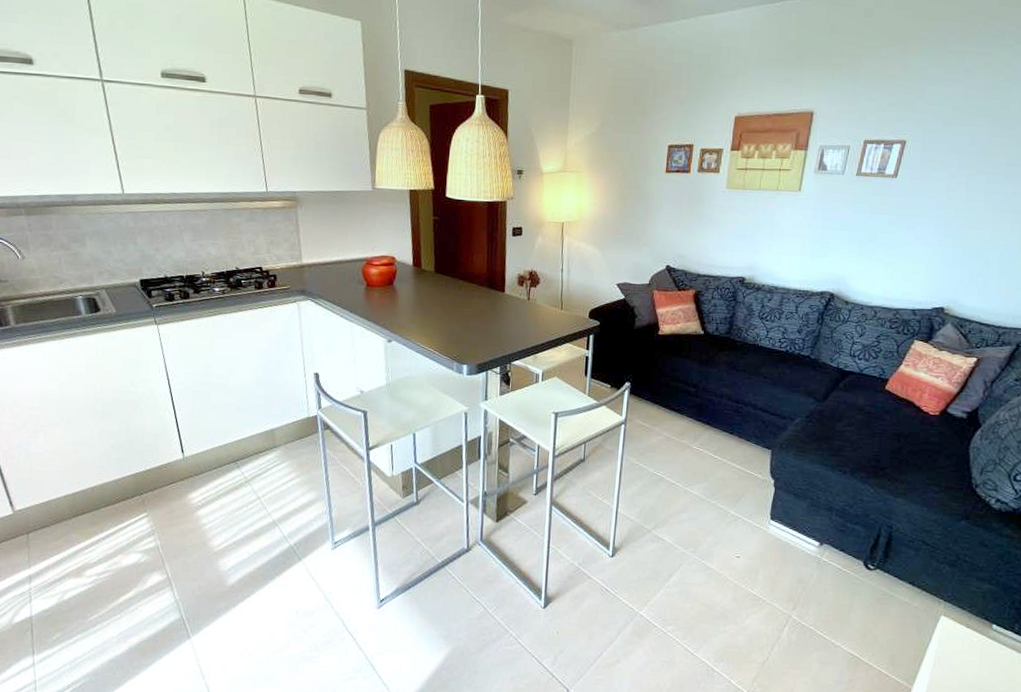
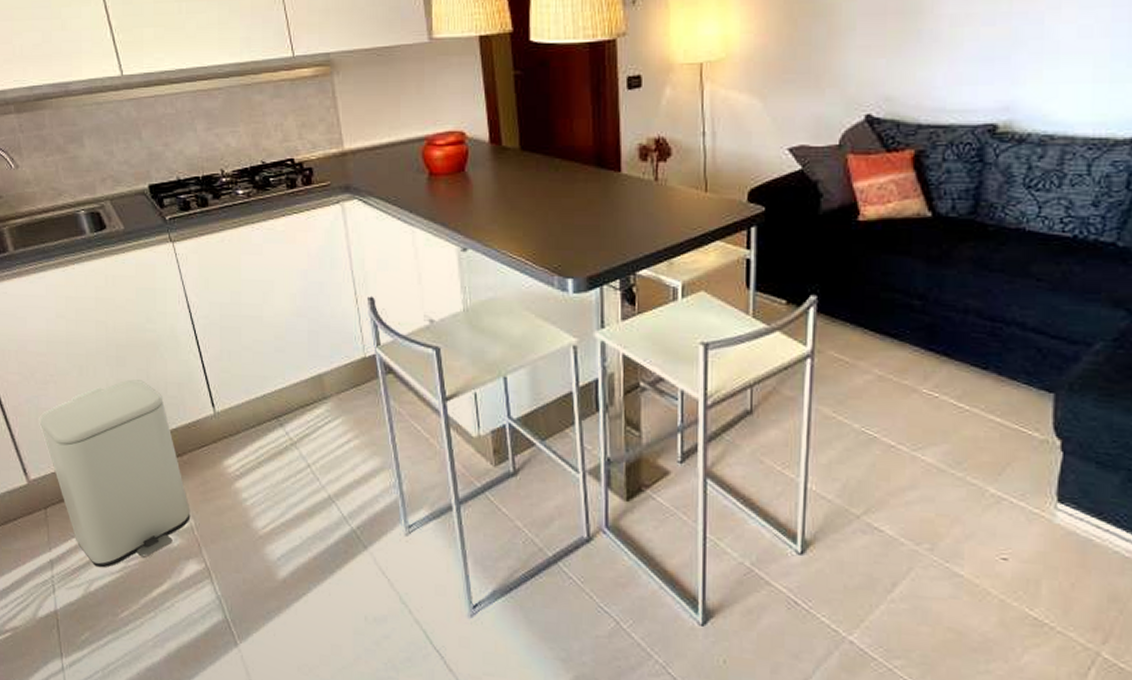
pedal bin: none [27,430,158,581] -> present [39,379,191,568]

